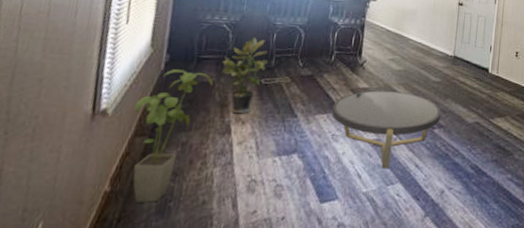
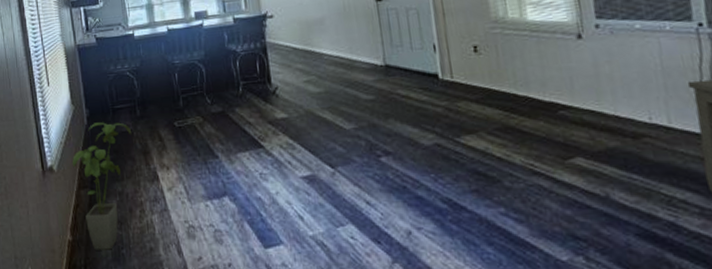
potted plant: present [222,36,268,114] -> none [134,79,176,160]
coffee table: present [332,90,441,169] -> none [253,117,386,208]

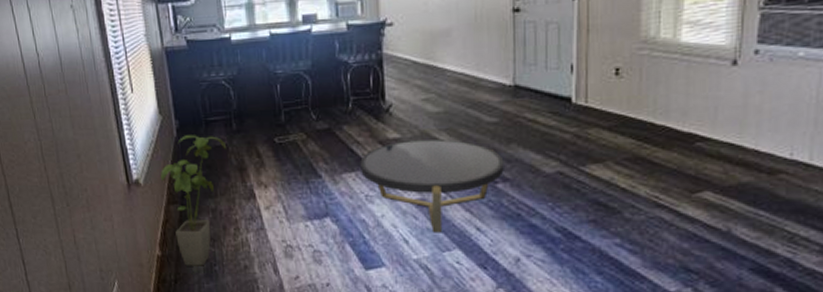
coffee table: none [253,117,386,208] -> present [360,139,504,233]

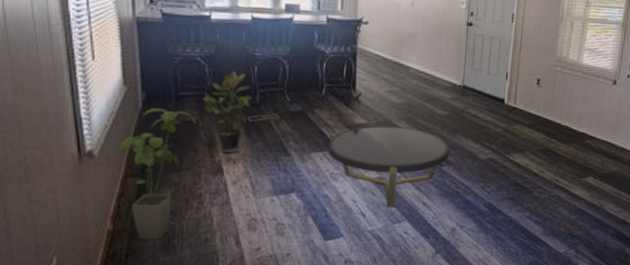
potted plant: none [230,91,277,177] -> present [202,70,252,154]

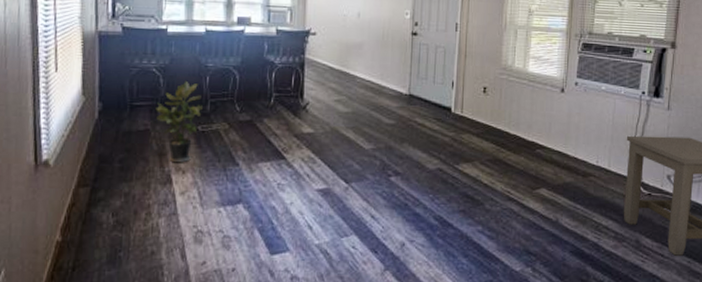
house plant: present [120,108,196,240] -> none [74,118,149,252]
coffee table: present [328,126,450,207] -> none [276,135,397,220]

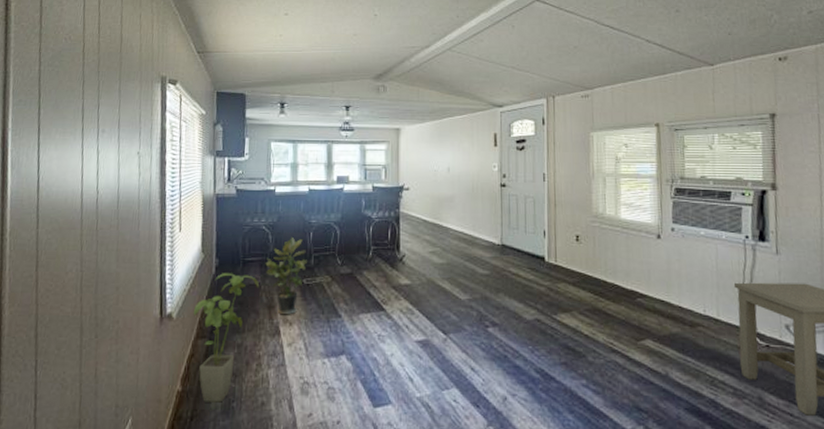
house plant: none [74,118,149,252] -> present [194,273,259,403]

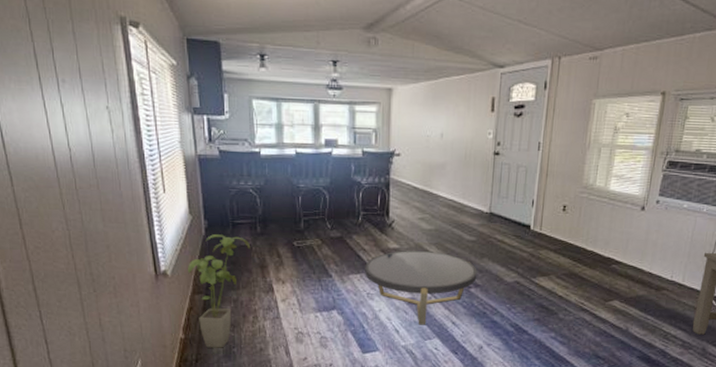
potted plant: present [265,236,307,315] -> none [255,200,297,274]
coffee table: none [376,287,494,372] -> present [365,251,477,325]

